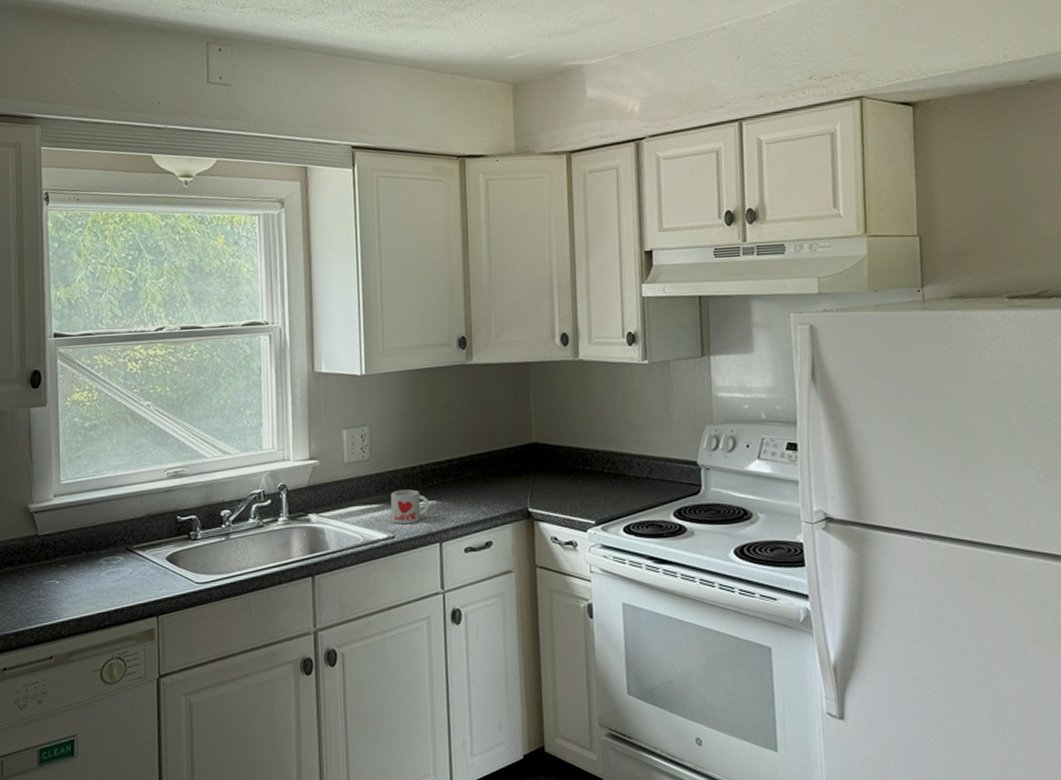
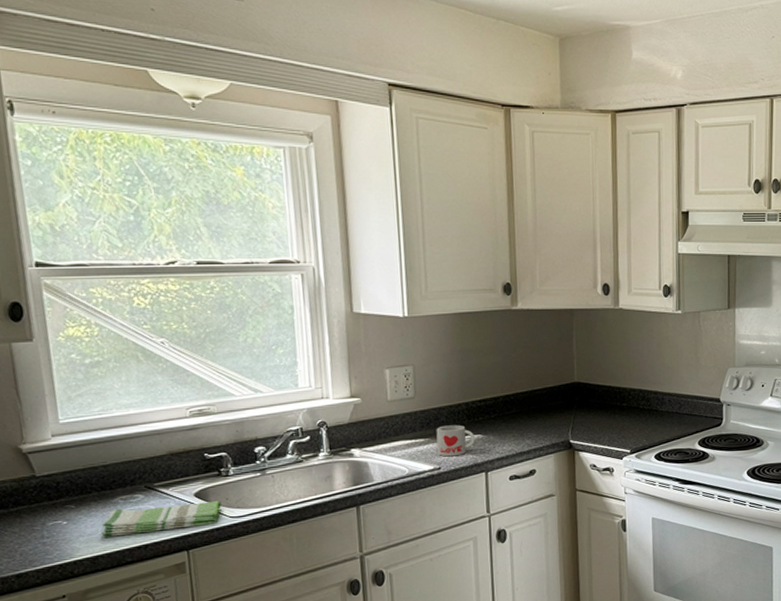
dish towel: none [86,566,189,599] -> present [101,501,221,537]

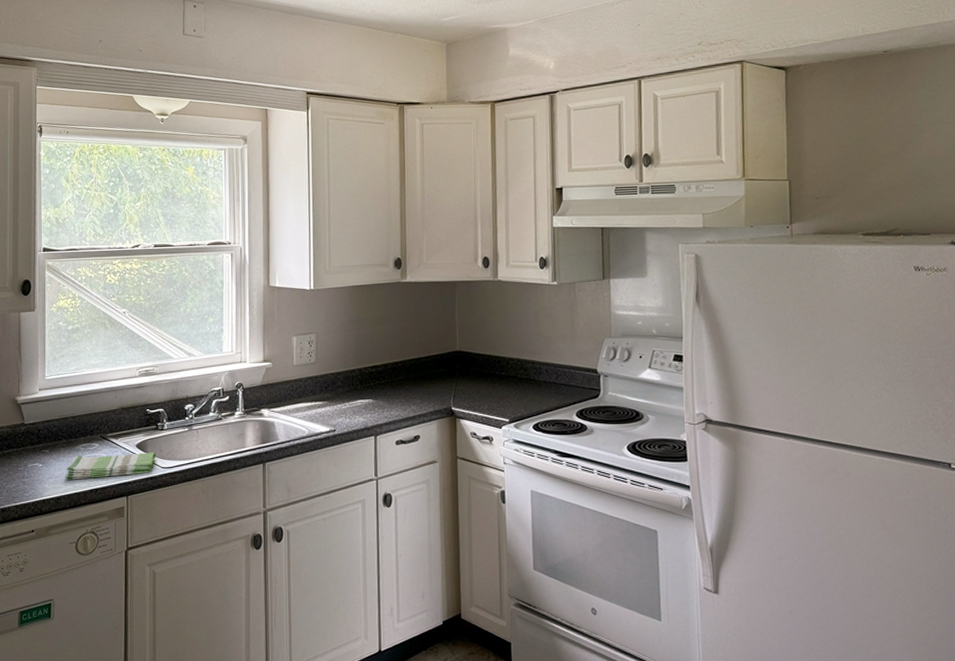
mug: present [436,425,476,457] -> none [333,389,367,420]

